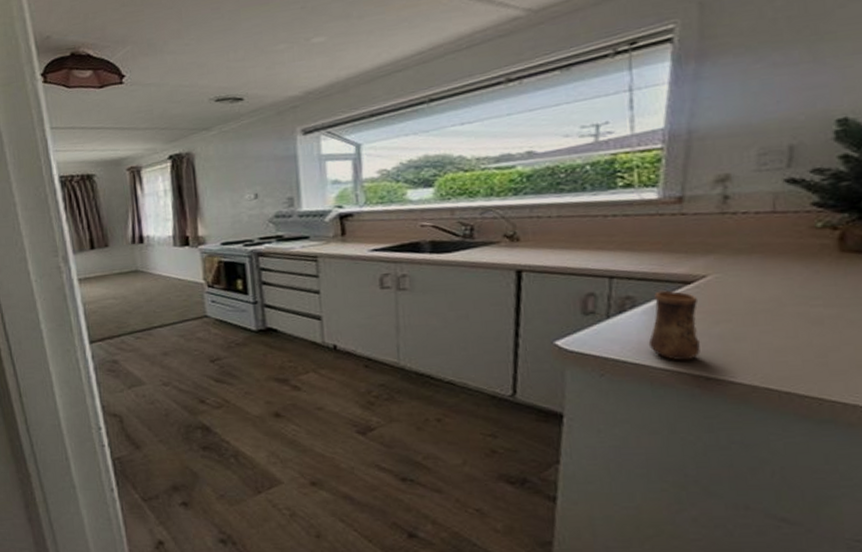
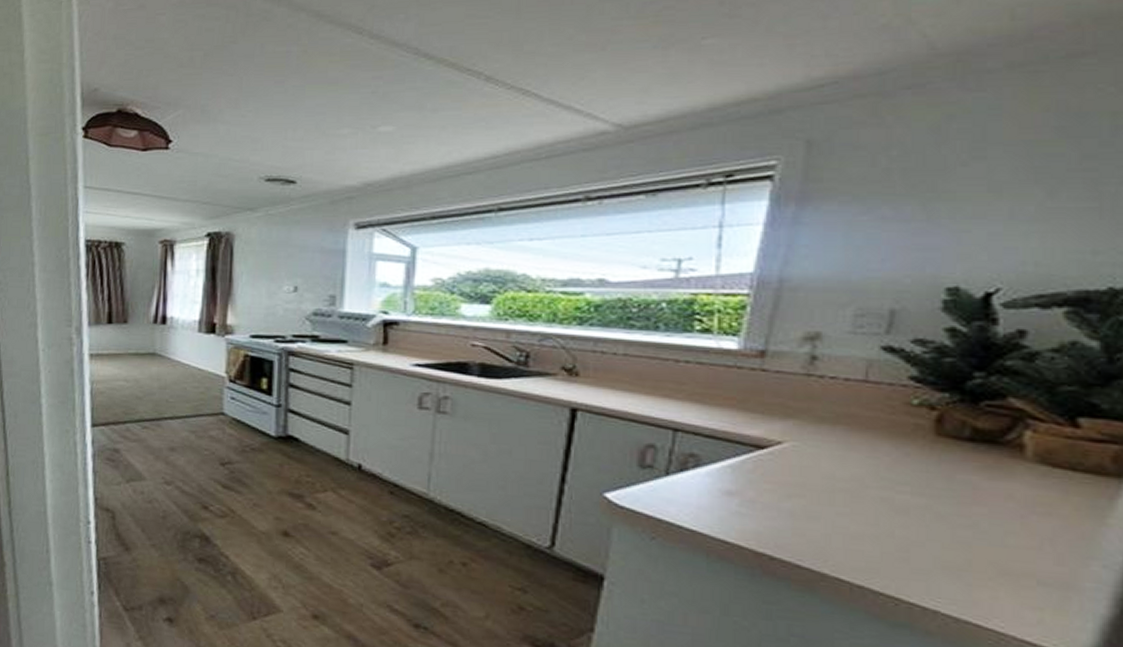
cup: present [648,290,701,361] -> none [709,452,771,535]

